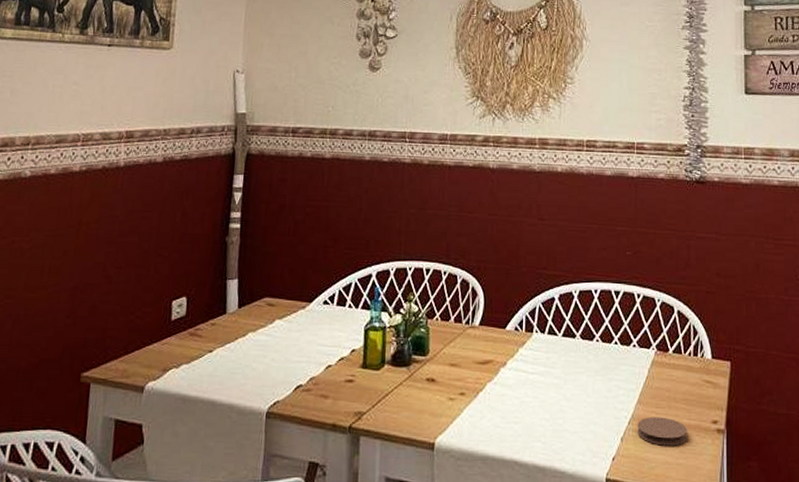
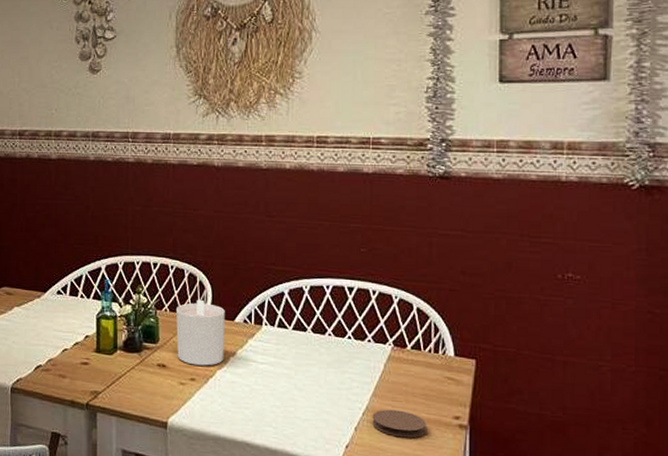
candle: none [447,306,497,379] -> present [175,299,225,366]

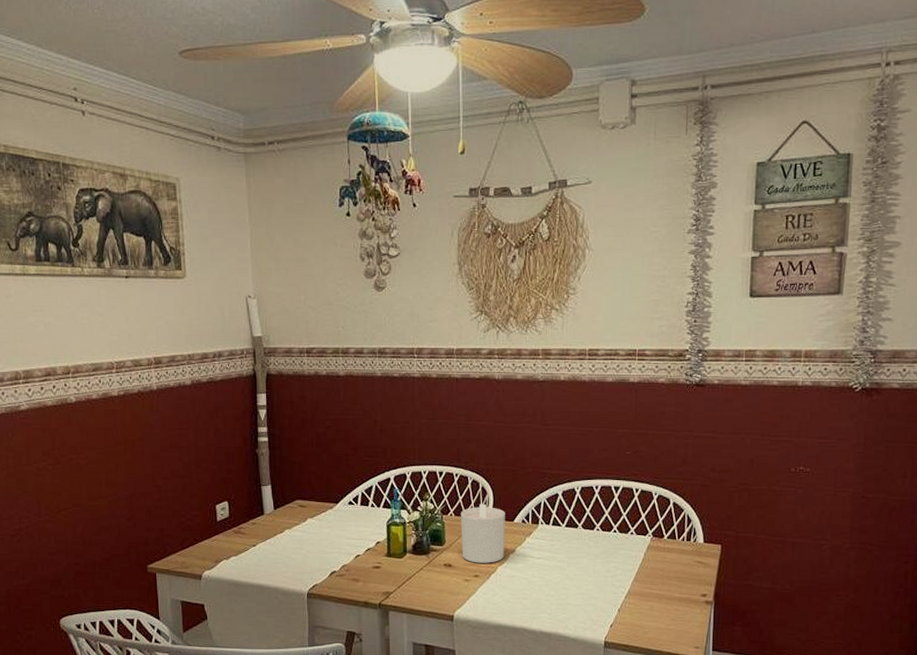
coaster: present [372,409,426,438] -> none [633,592,678,615]

